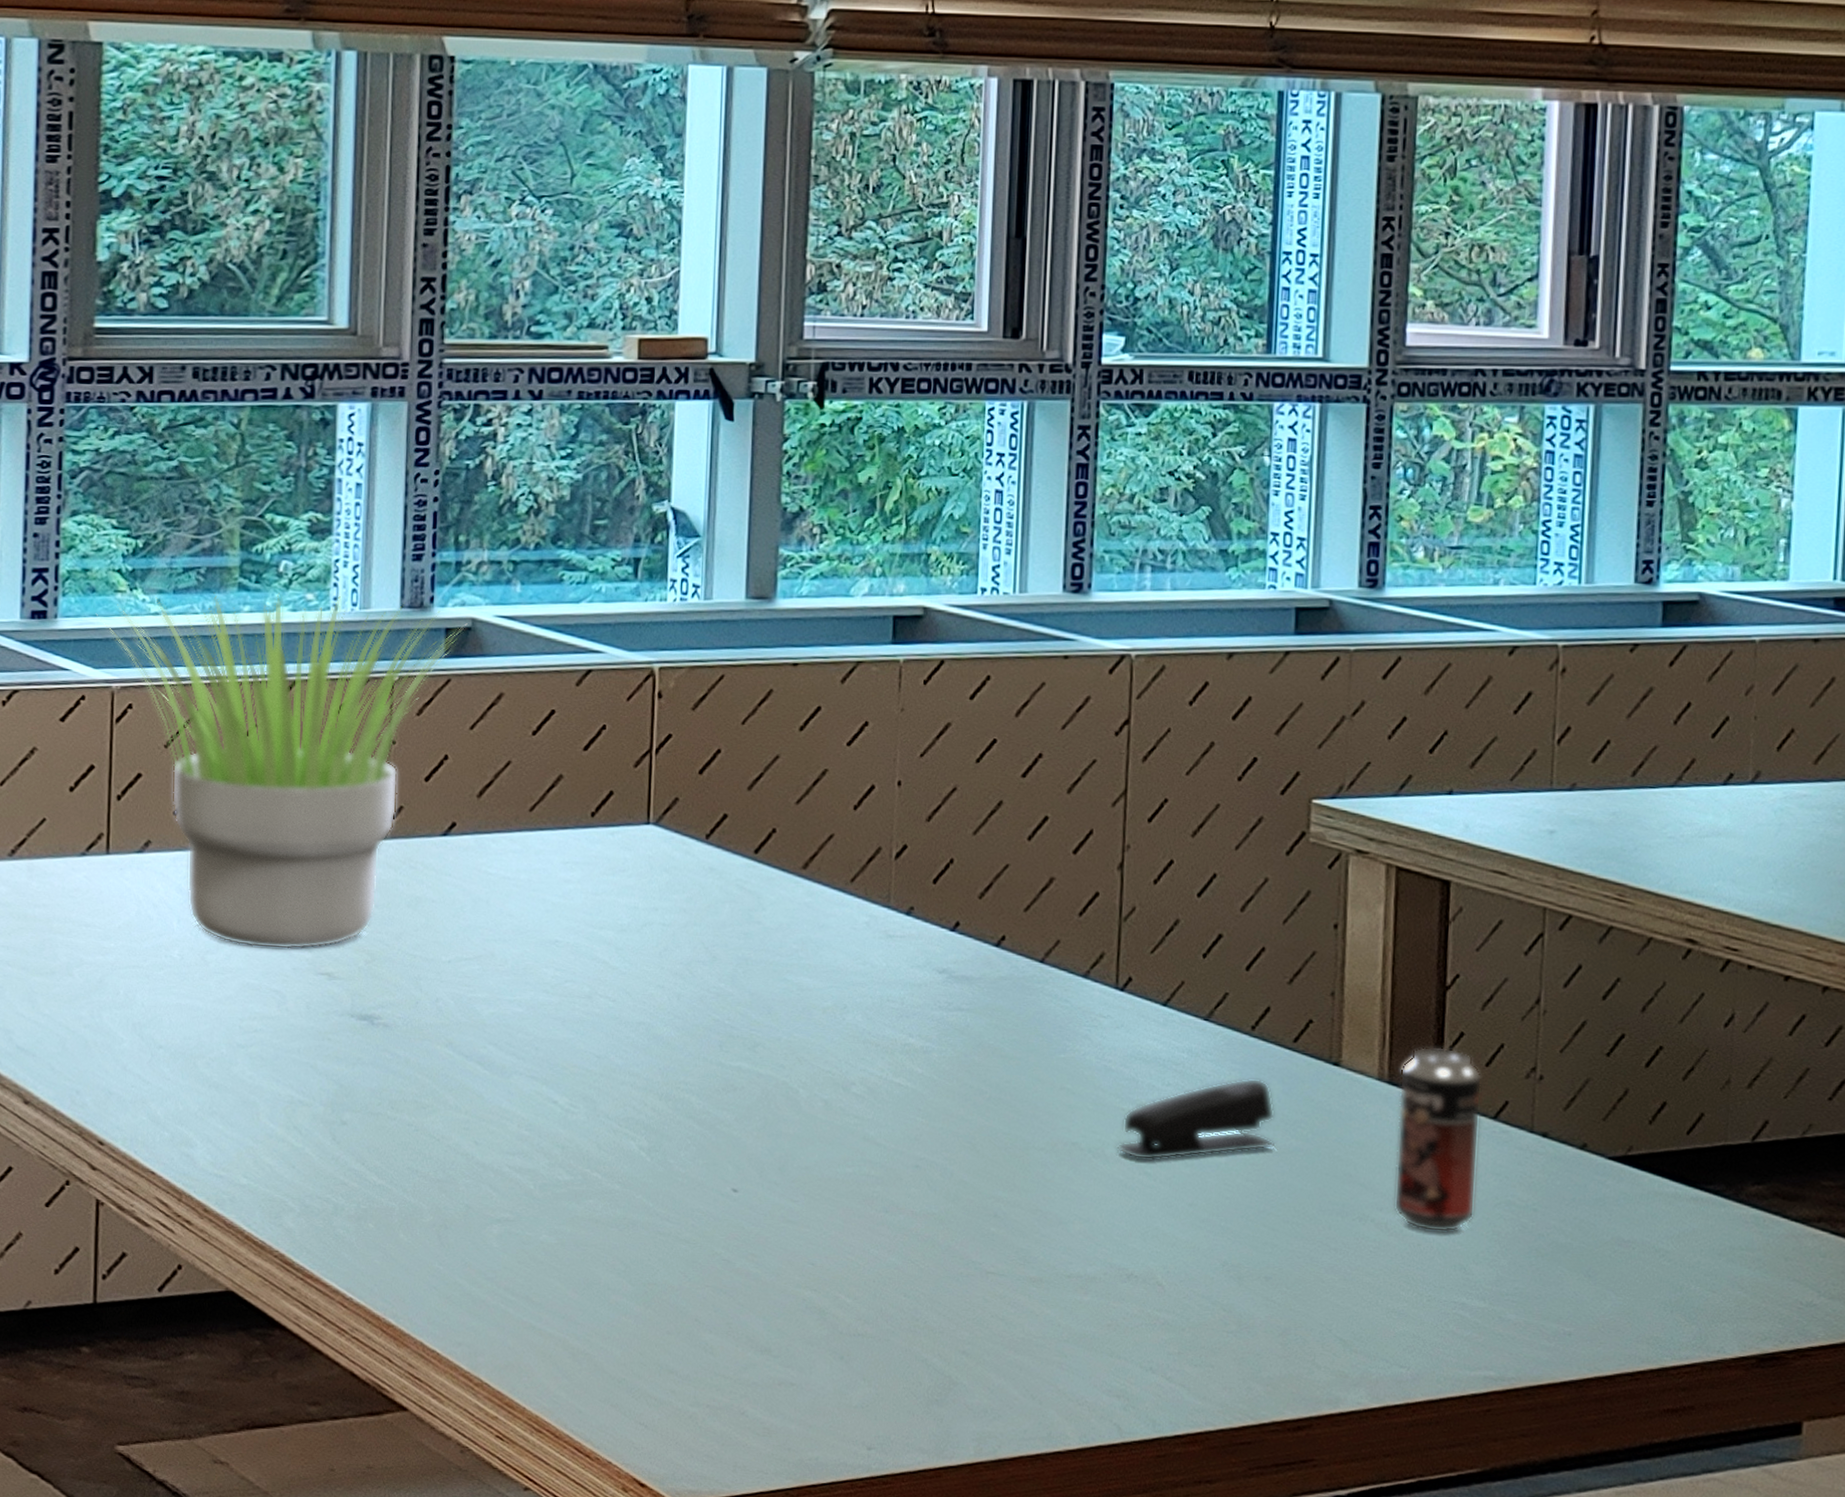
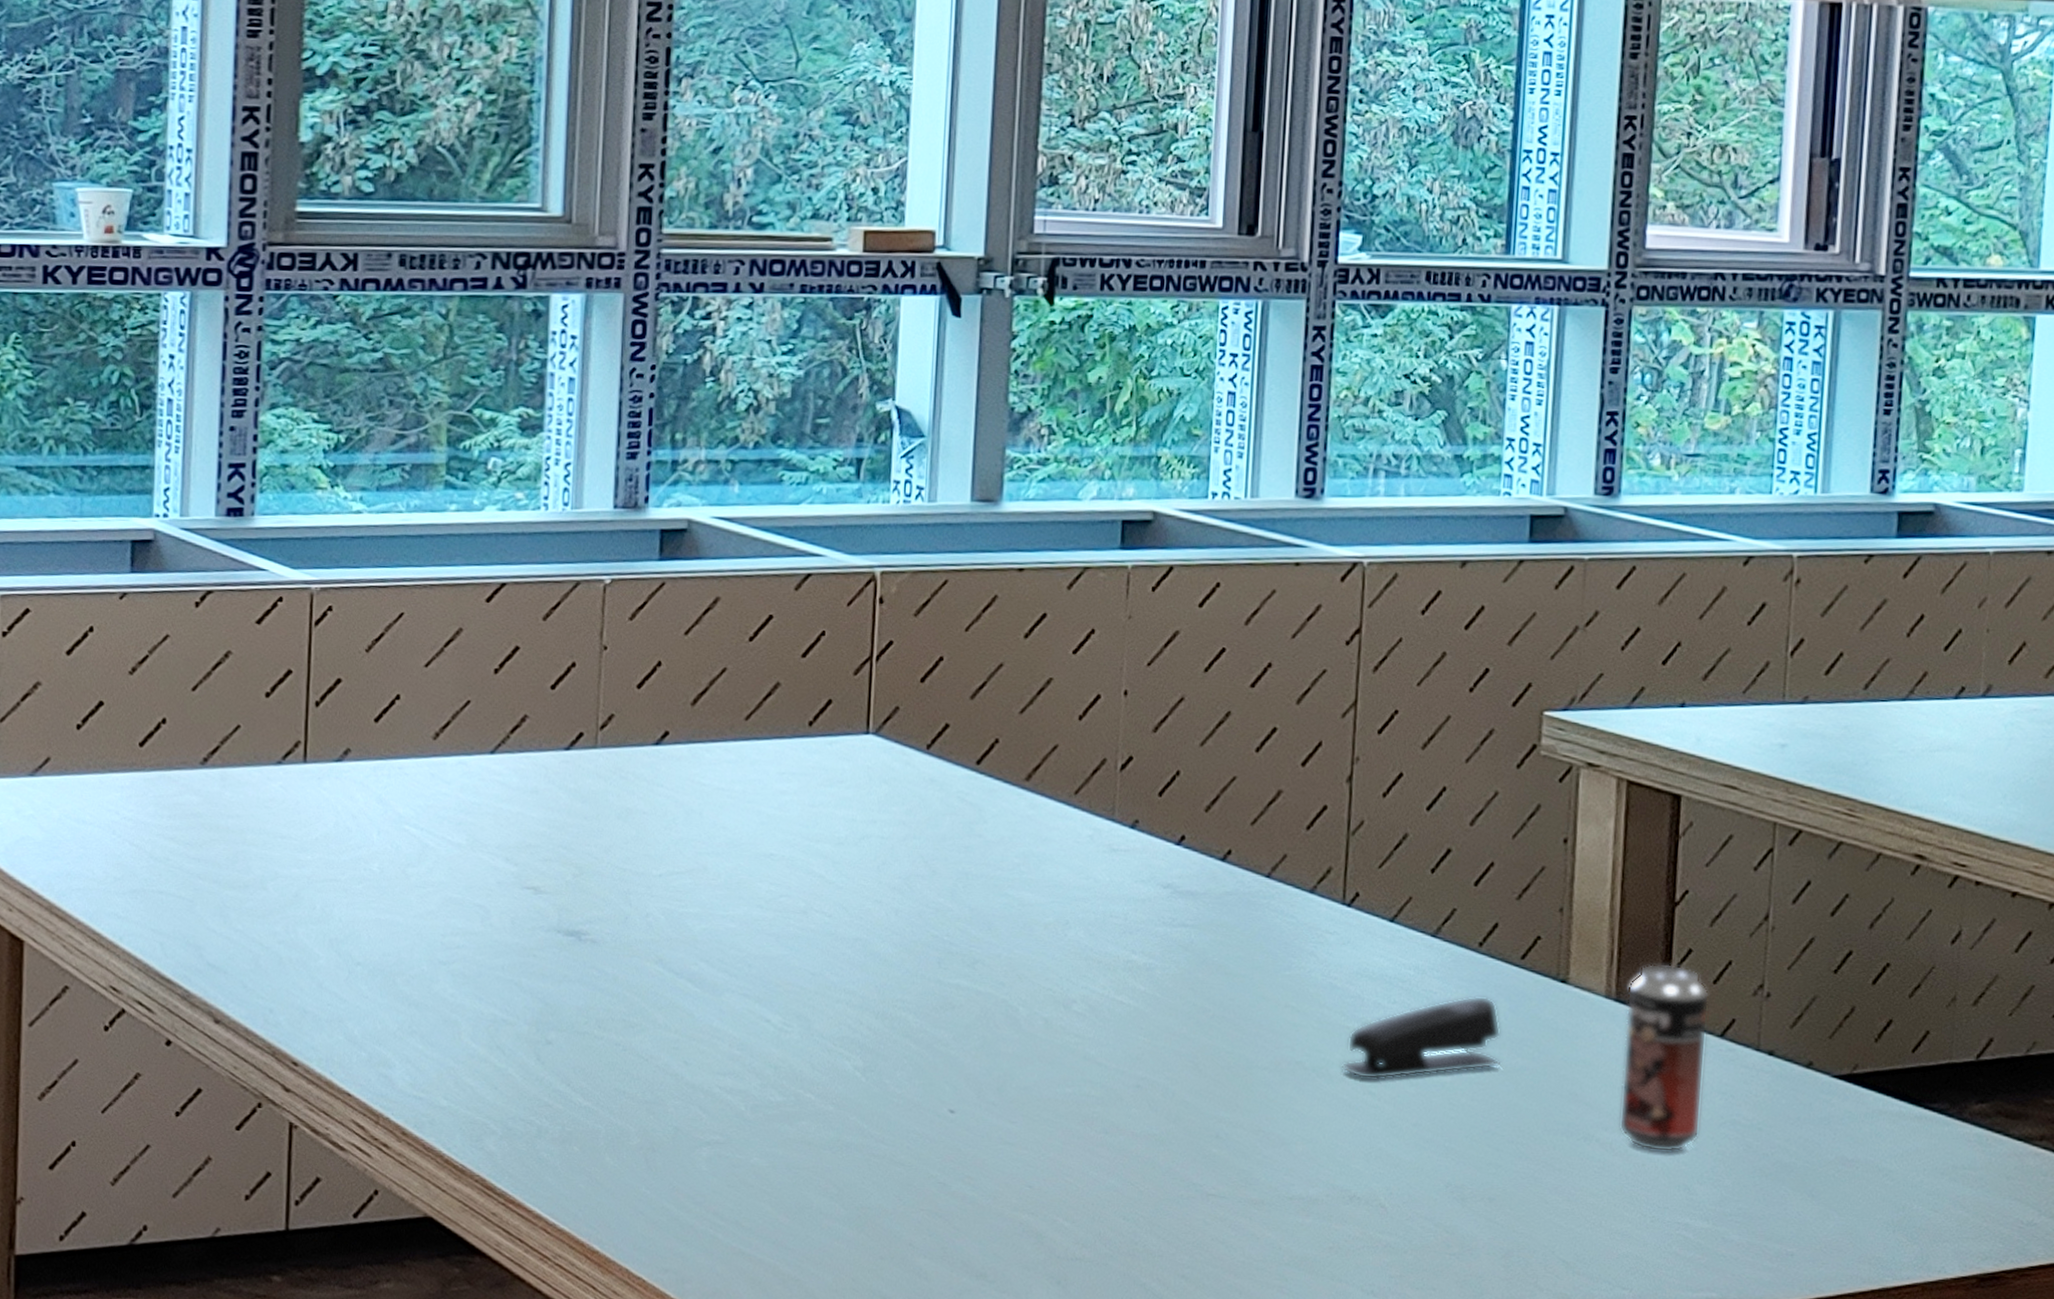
potted plant: present [97,592,468,950] -> none [296,490,683,863]

